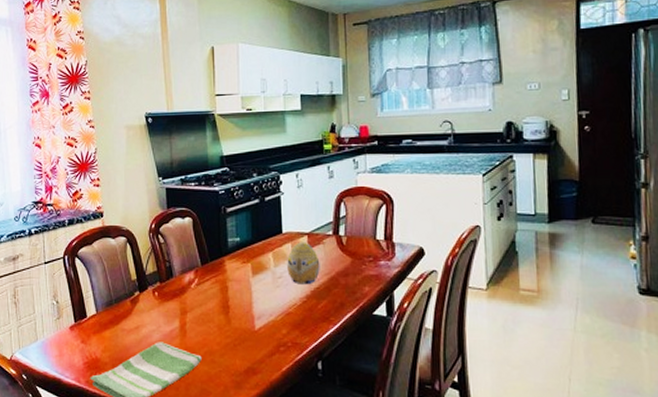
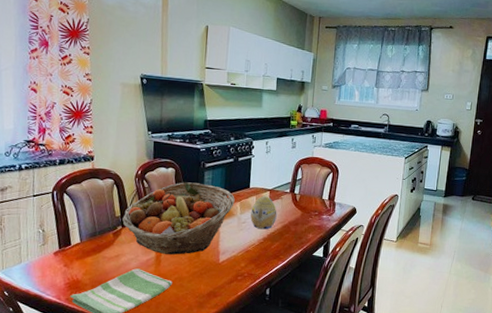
fruit basket: none [139,233,266,323] -> present [122,182,235,255]

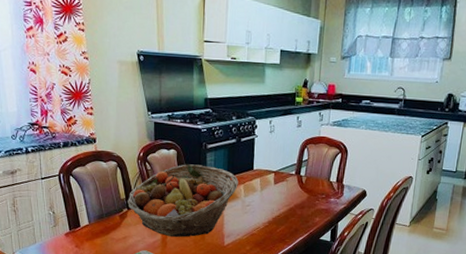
decorative egg: present [250,196,277,230] -> none [255,178,282,213]

